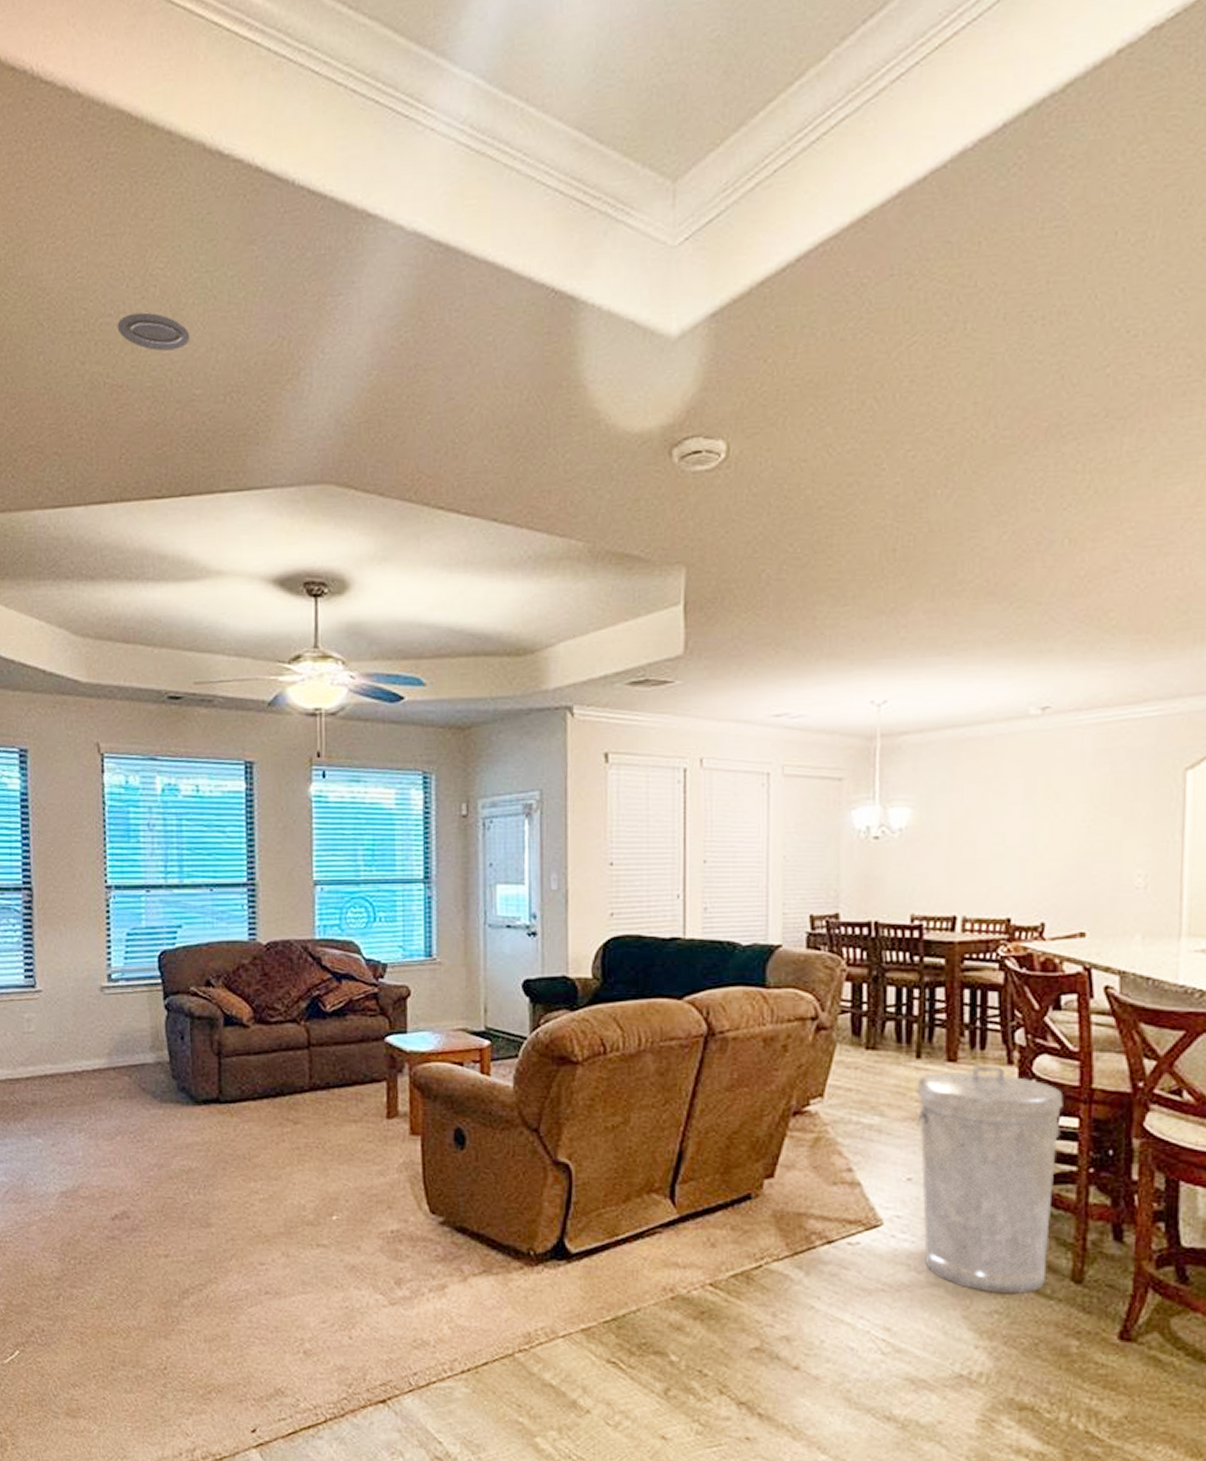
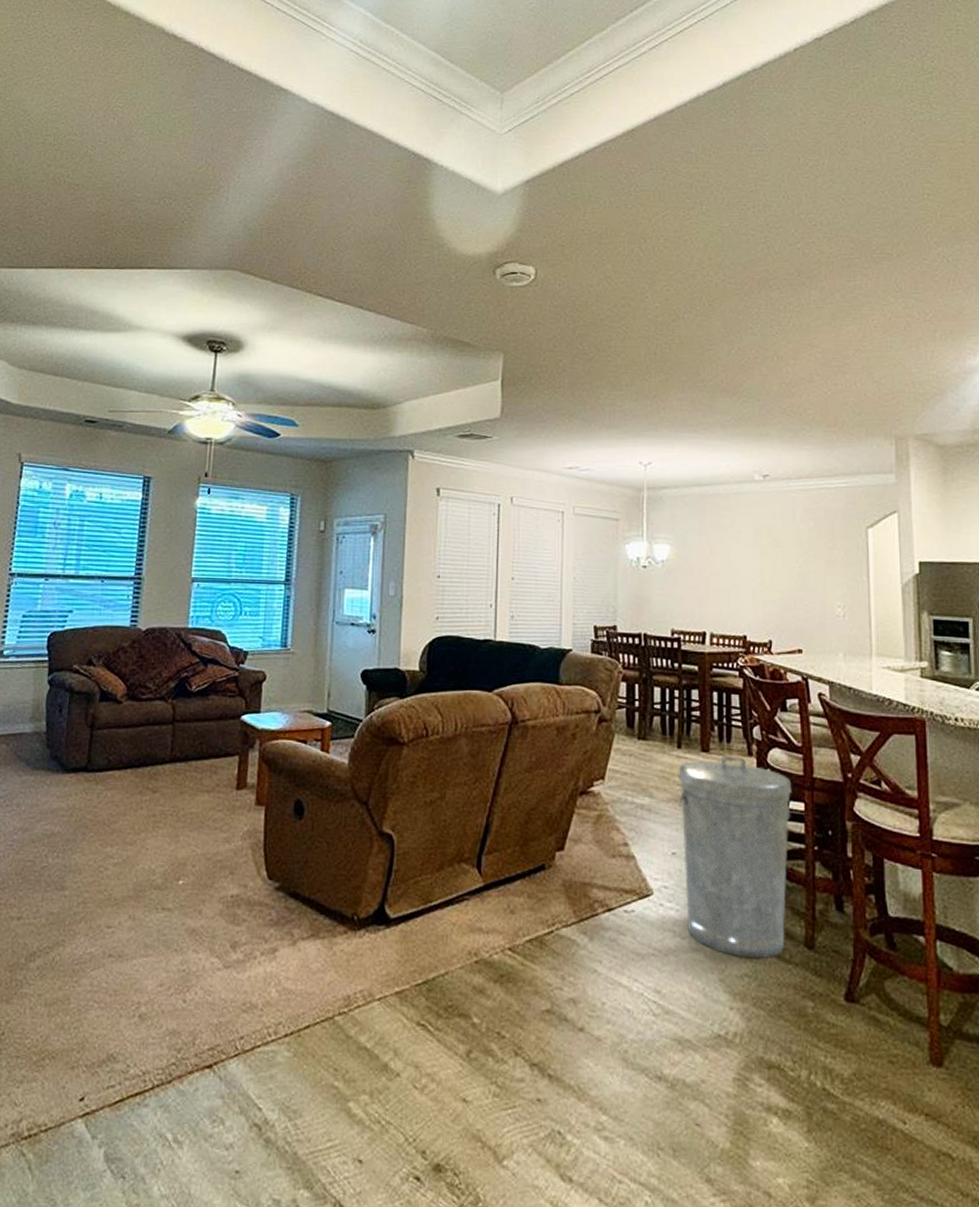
recessed light: present [117,312,190,351] -> none [80,135,137,164]

